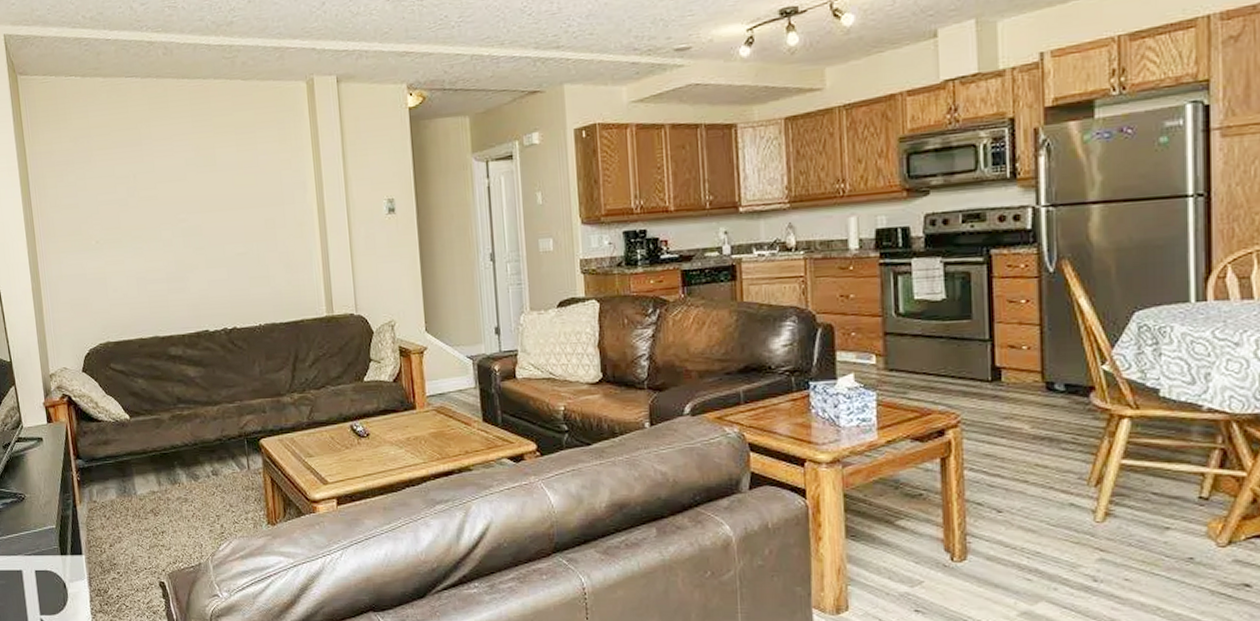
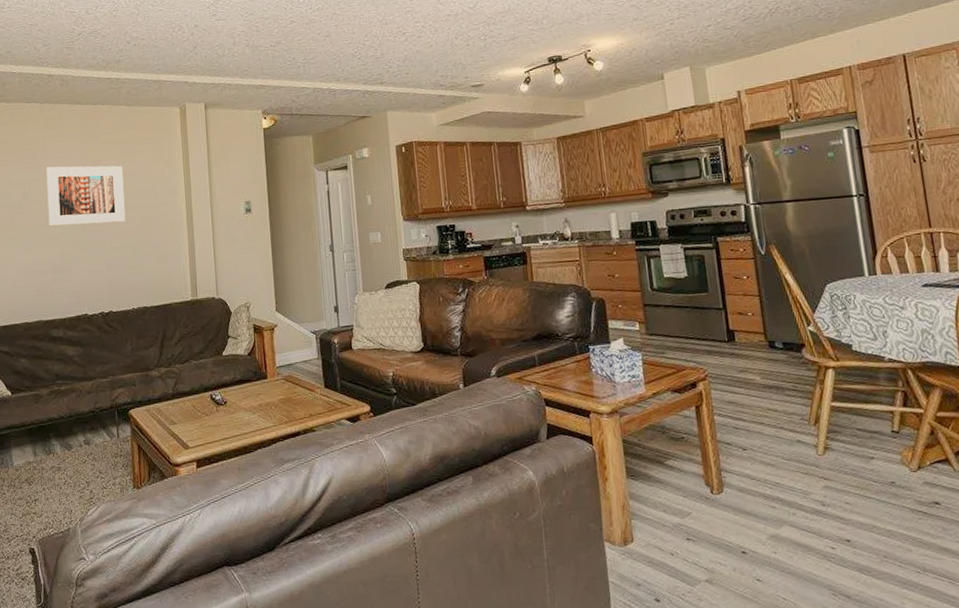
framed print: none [152,154,247,228] -> present [46,165,126,227]

